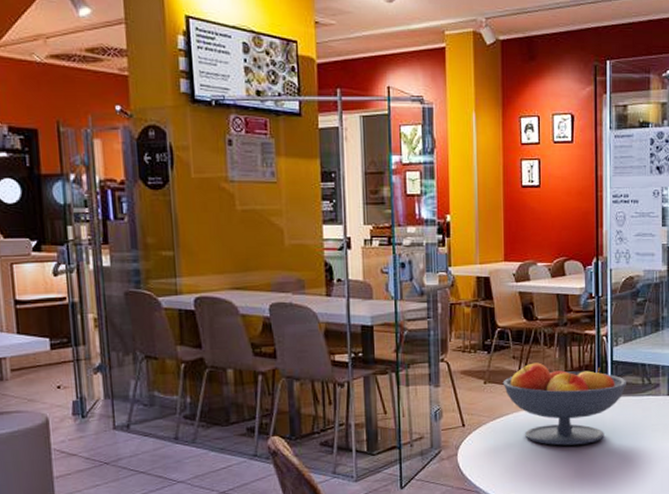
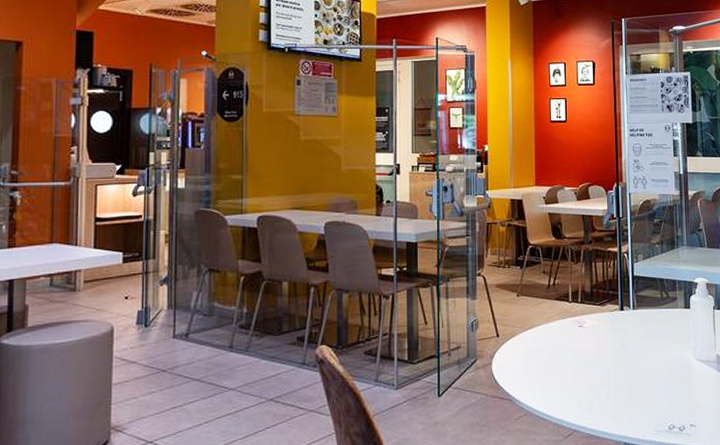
fruit bowl: present [502,362,626,446] -> none [534,277,647,356]

